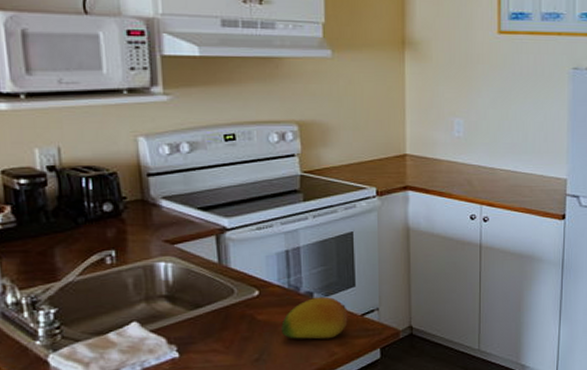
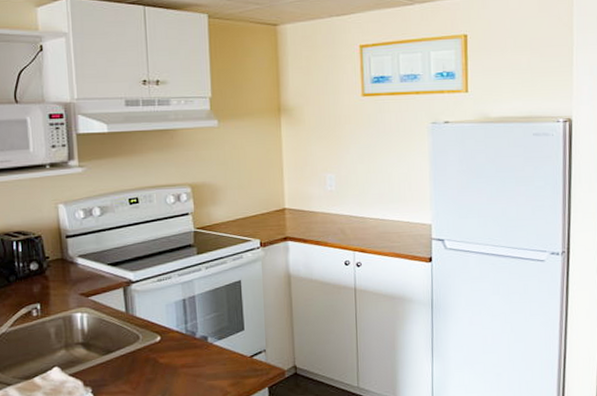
fruit: present [281,296,348,340] -> none [180,340,239,380]

